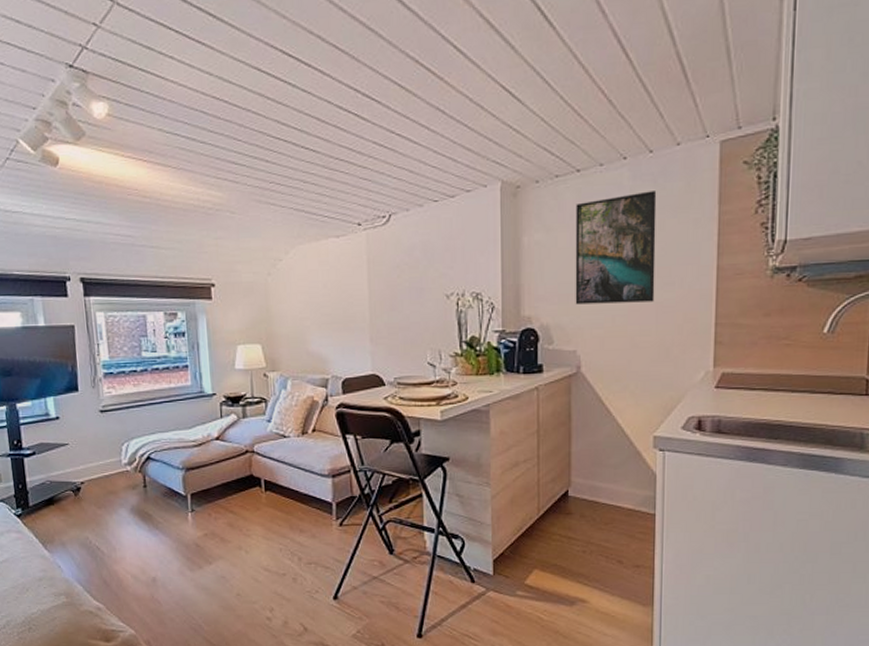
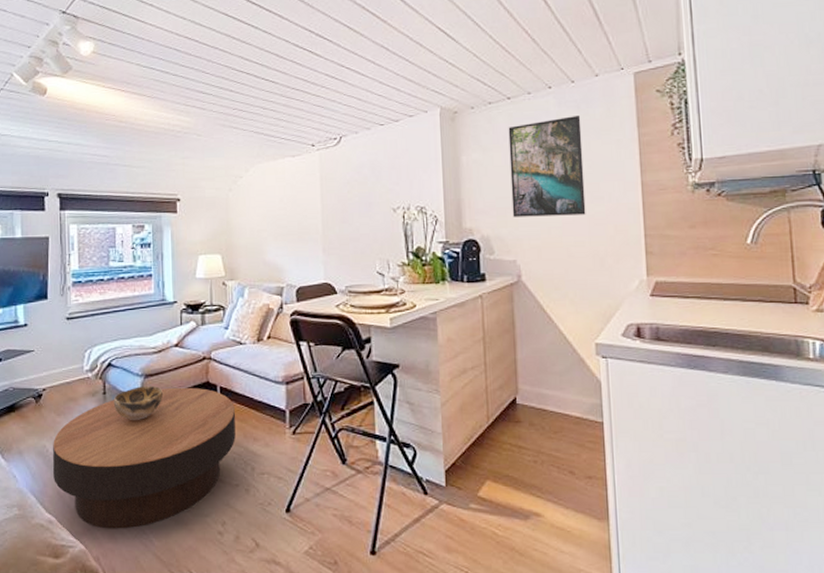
coffee table: none [95,480,282,615] -> present [52,387,236,529]
decorative bowl: none [154,479,206,513] -> present [113,386,164,420]

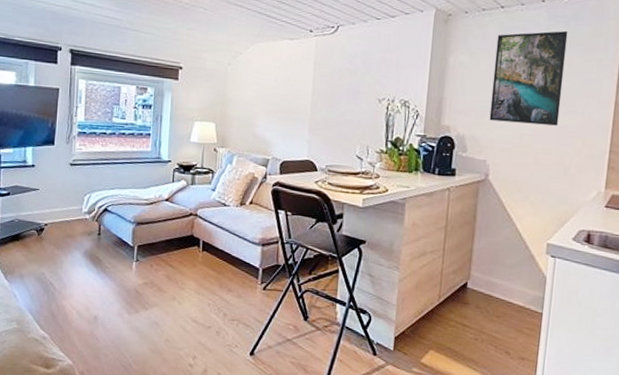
coffee table: present [52,387,236,529] -> none [48,236,214,352]
decorative bowl: present [113,386,164,420] -> none [106,232,152,261]

